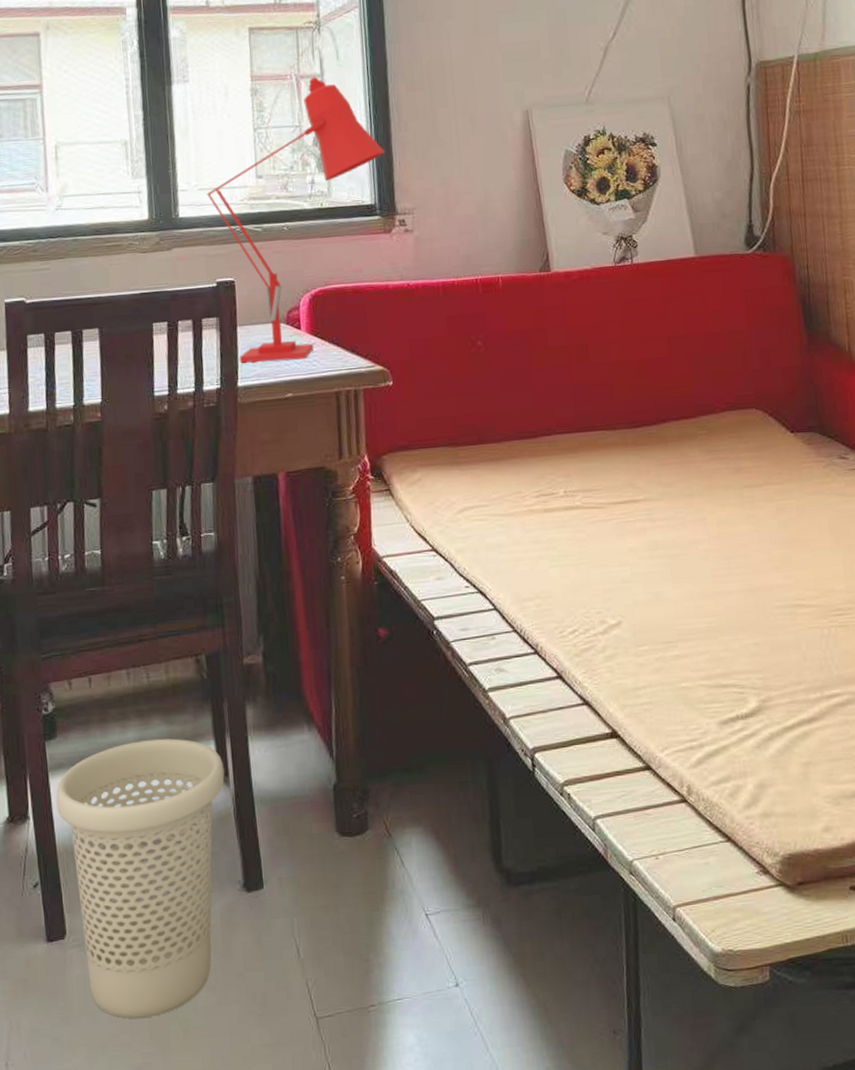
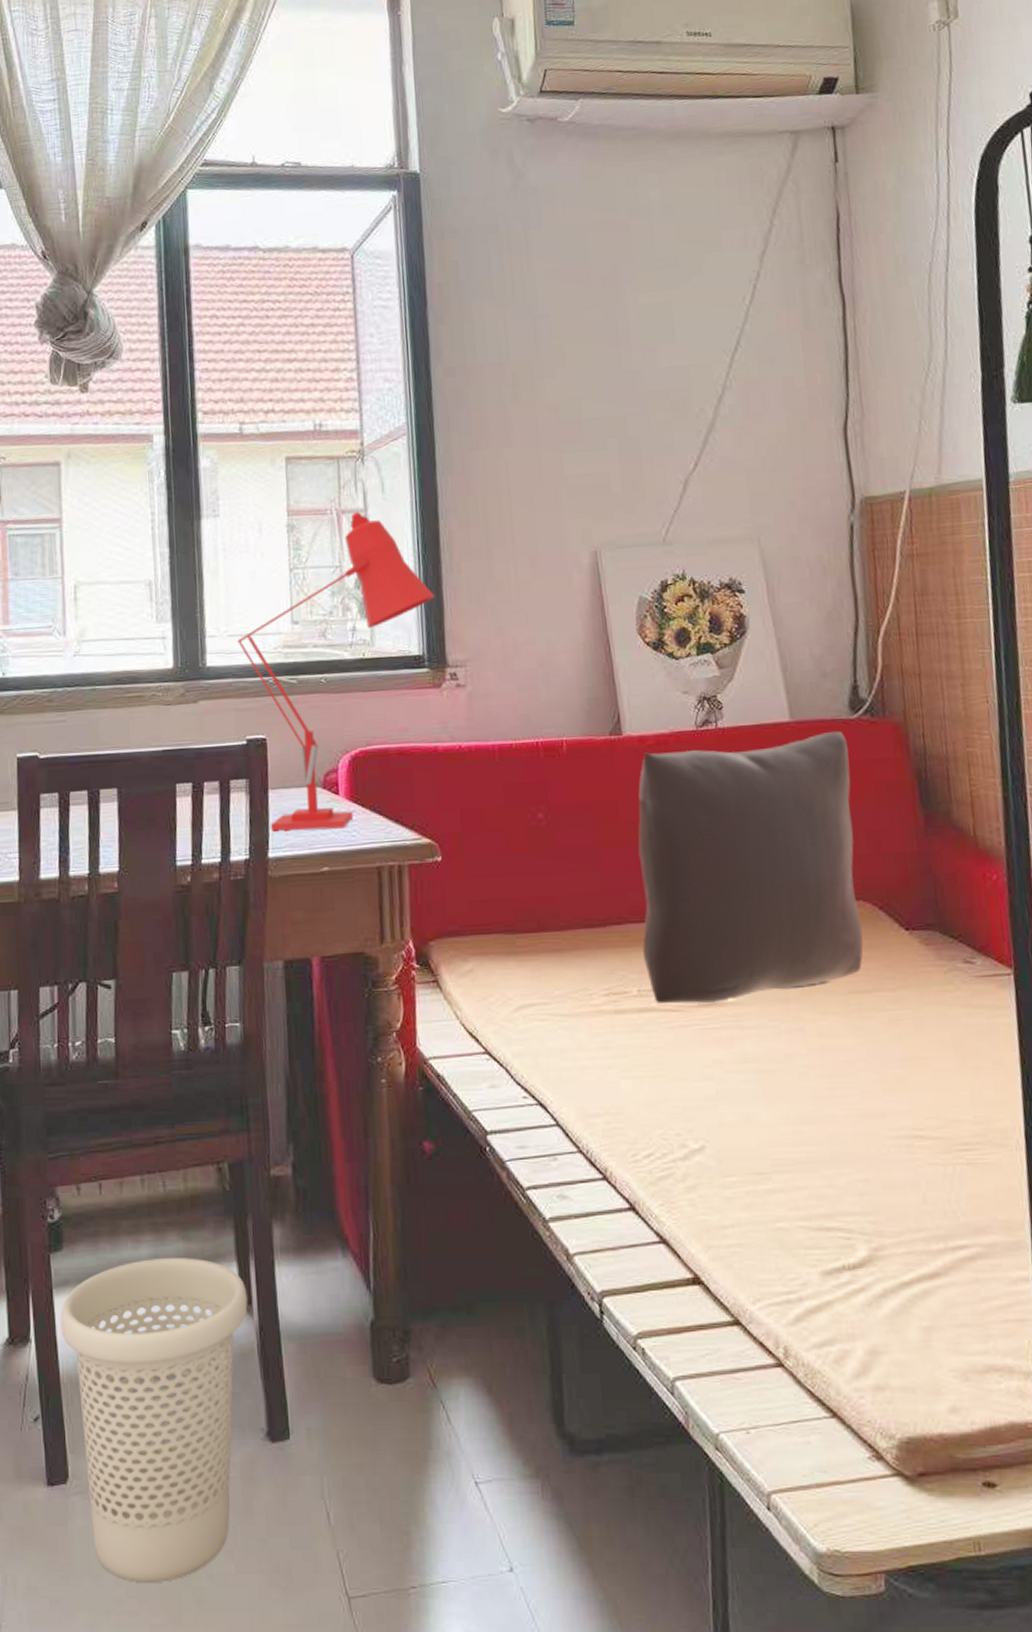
pillow: none [564,264,756,503] -> present [638,731,864,1004]

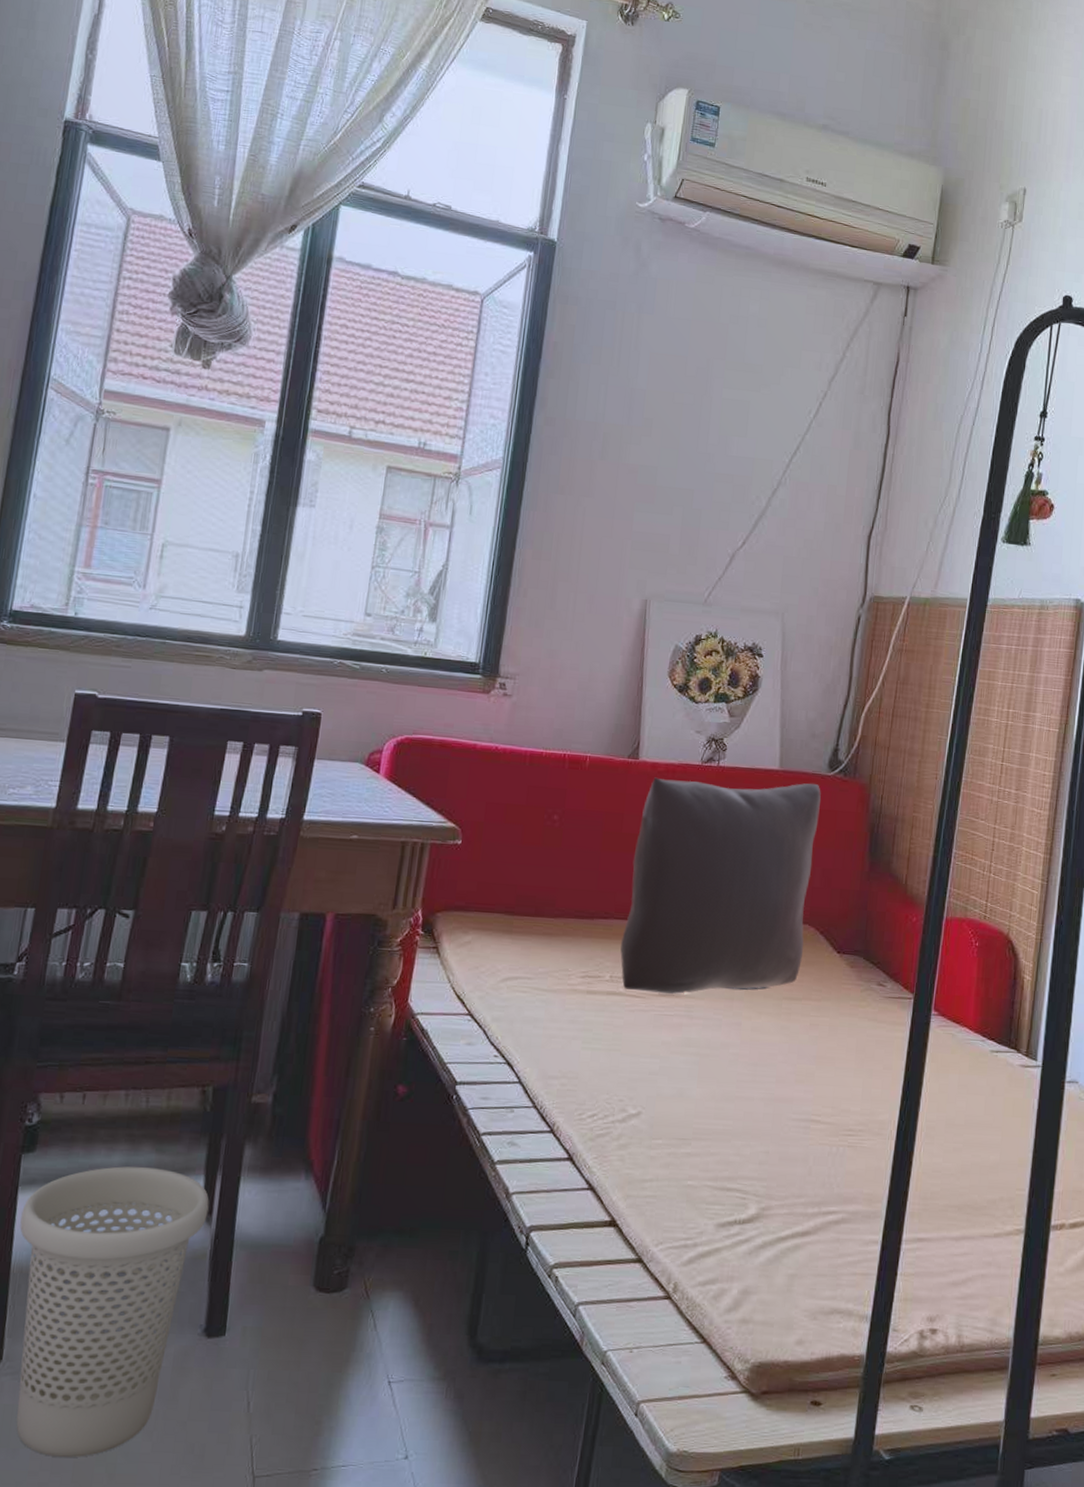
desk lamp: present [237,511,435,831] -> none [310,526,500,803]

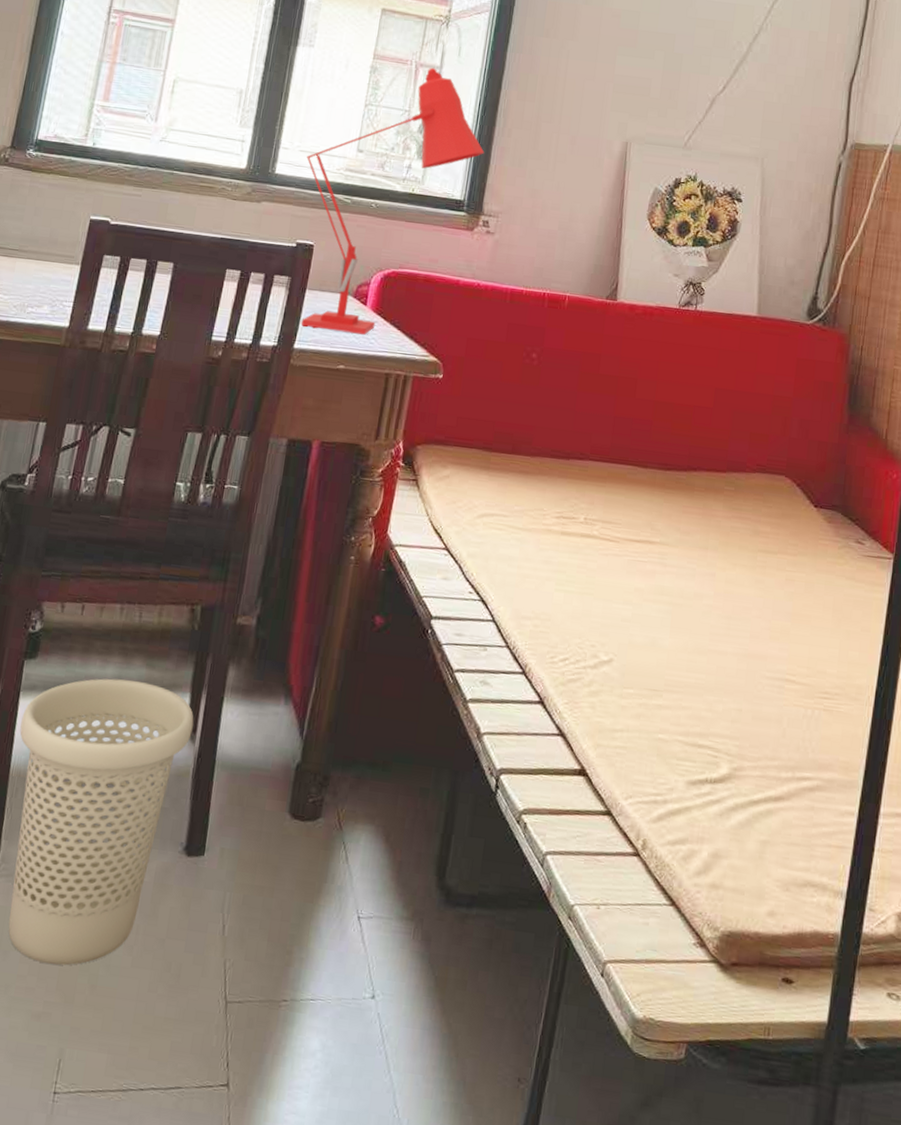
desk lamp: none [310,526,500,803] -> present [301,67,485,335]
pillow: present [620,777,821,994] -> none [595,319,800,540]

